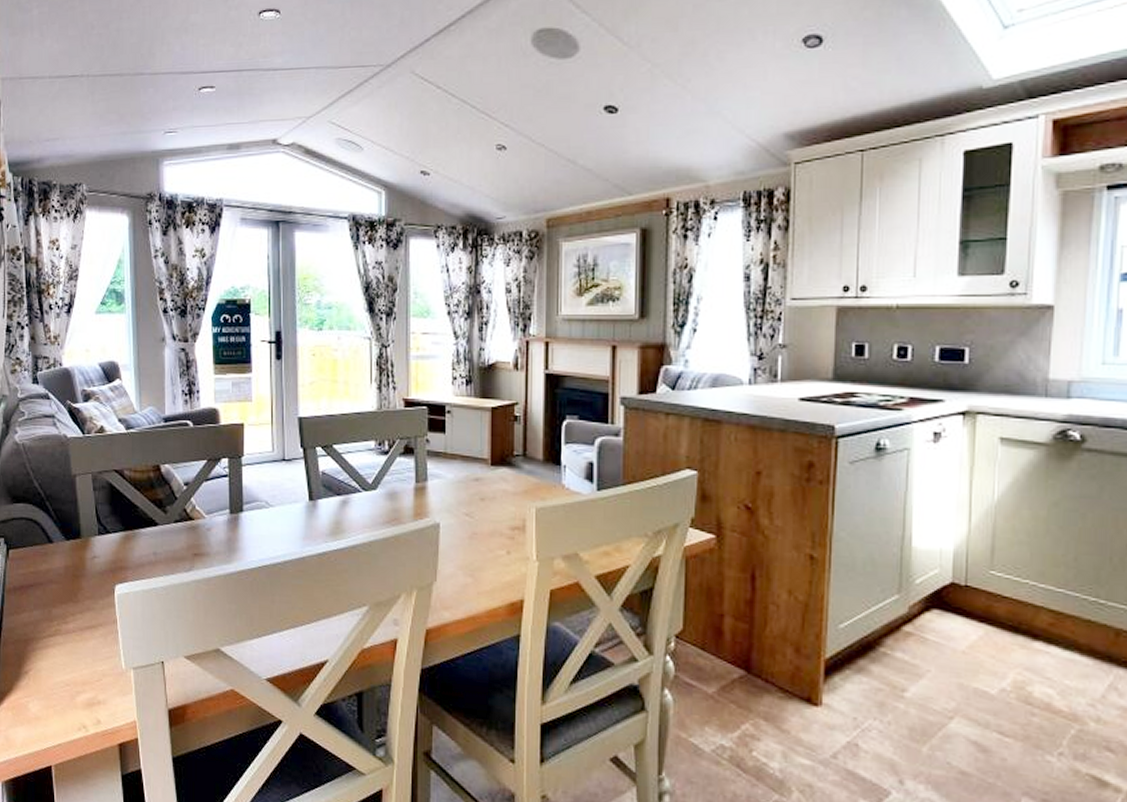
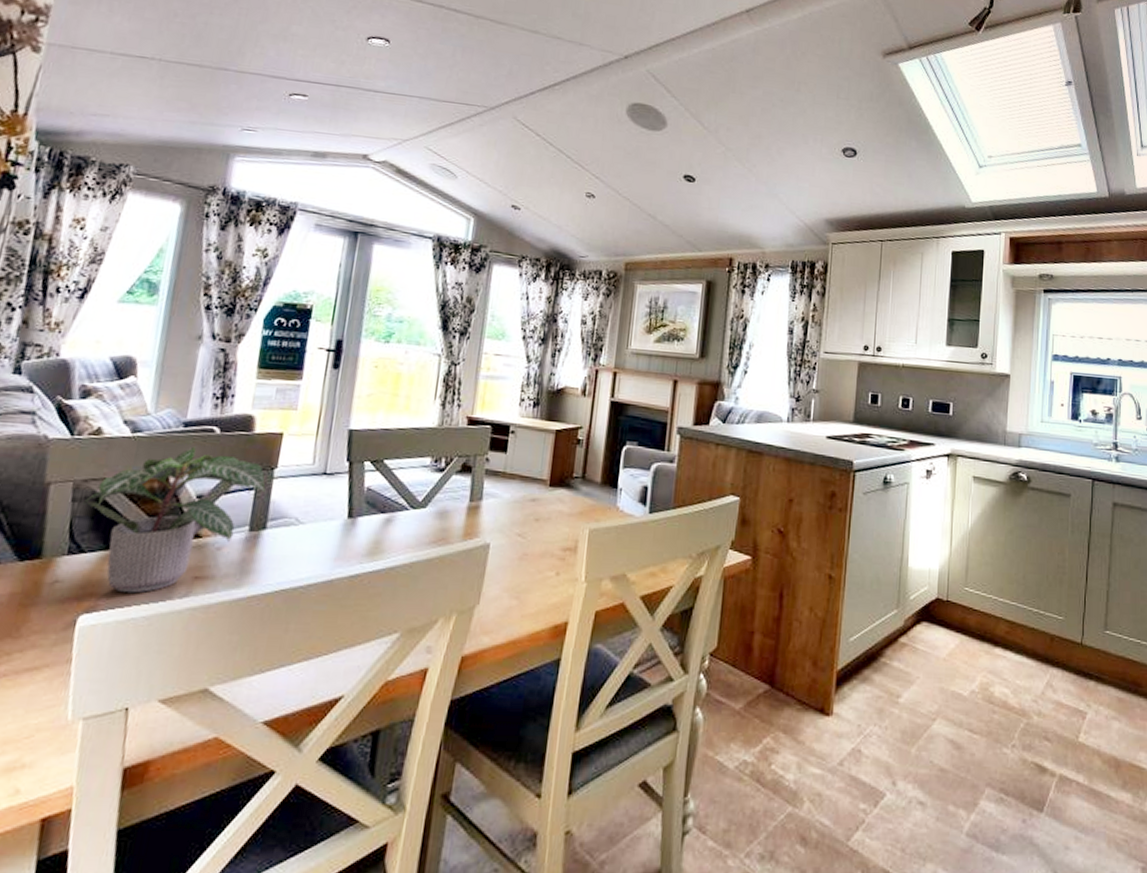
potted plant: none [101,439,237,568] -> present [83,446,266,594]

